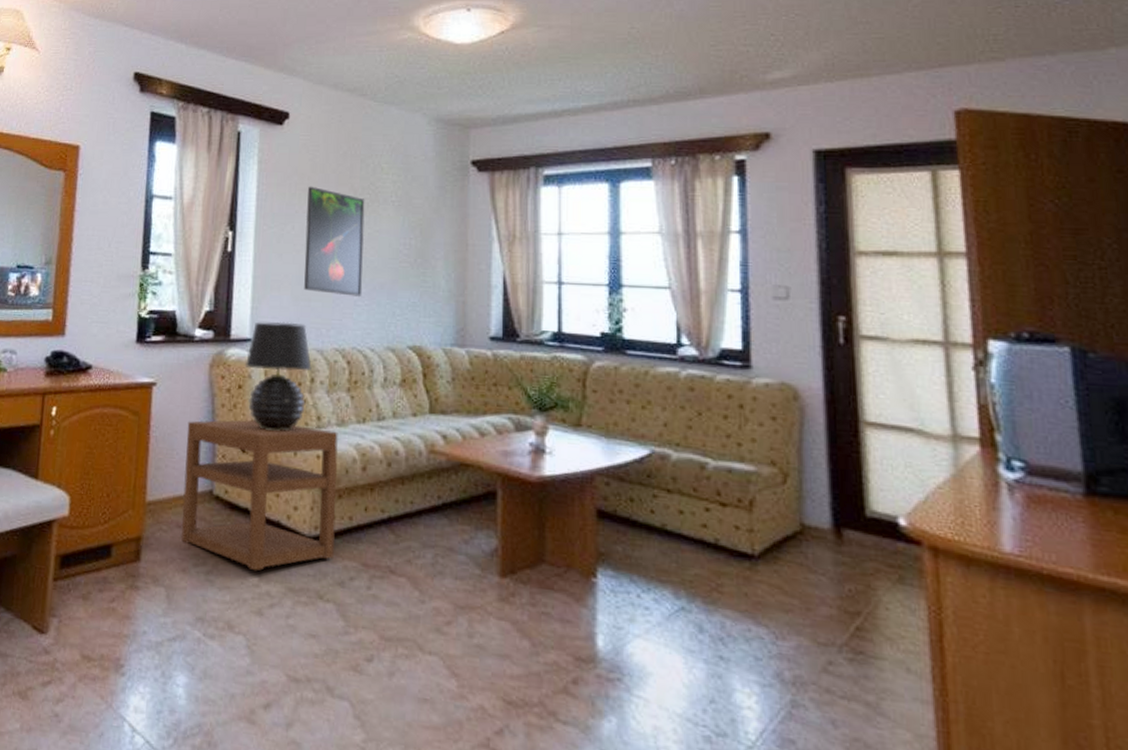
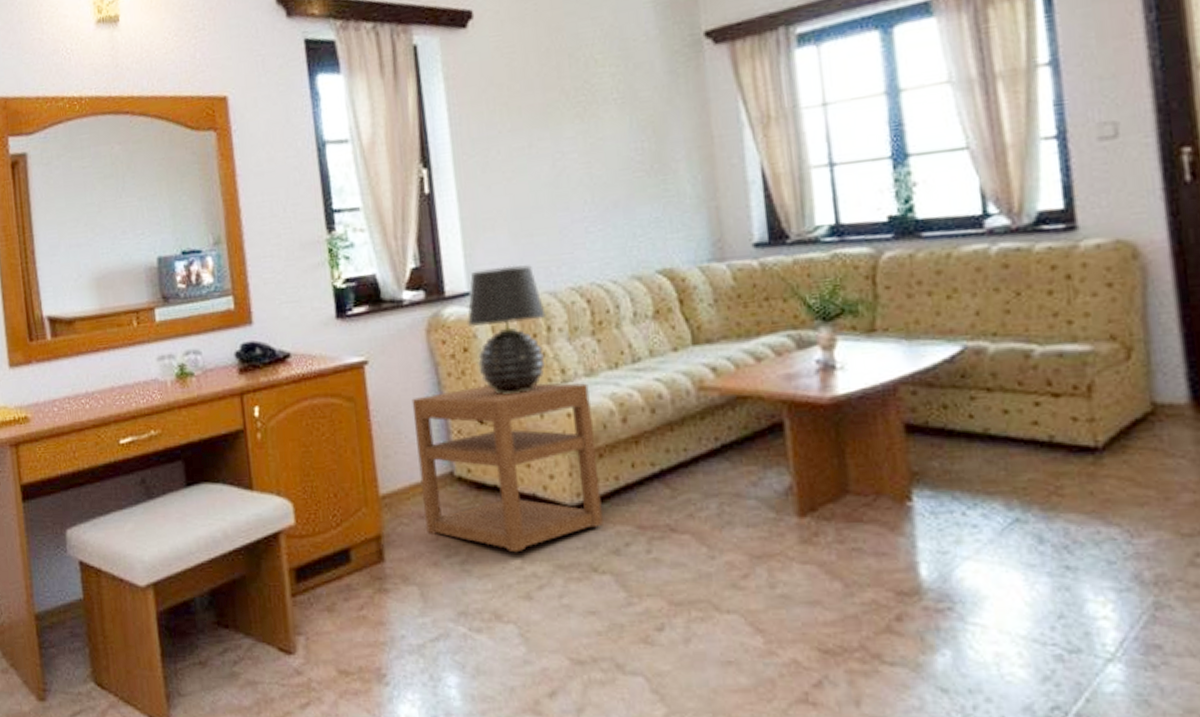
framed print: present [304,186,365,297] -> none [509,97,594,225]

